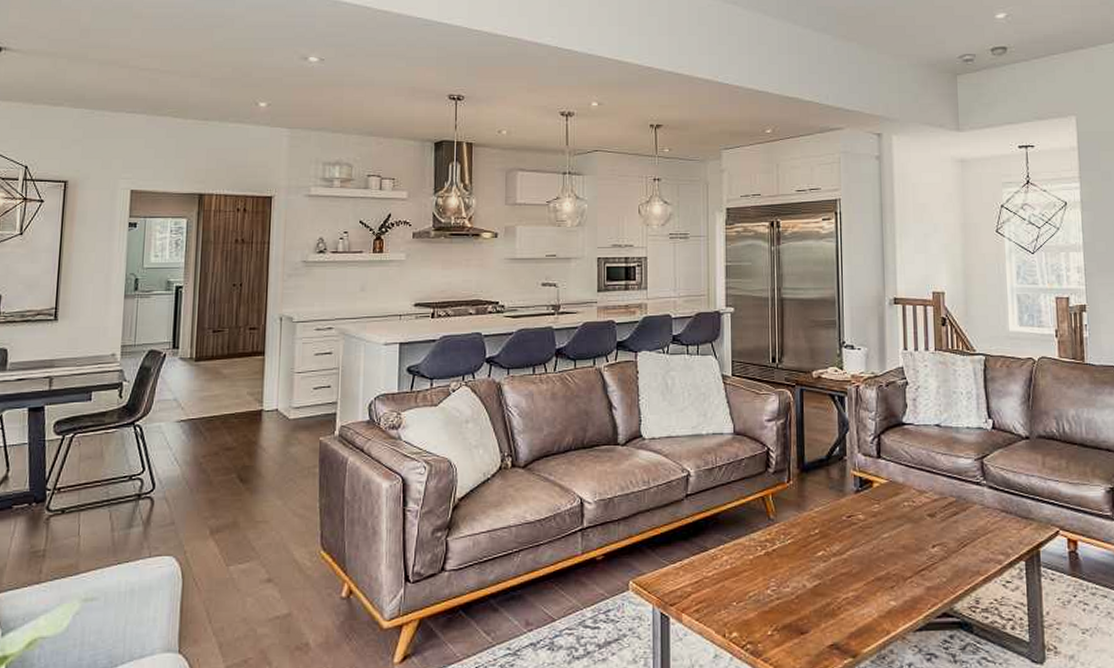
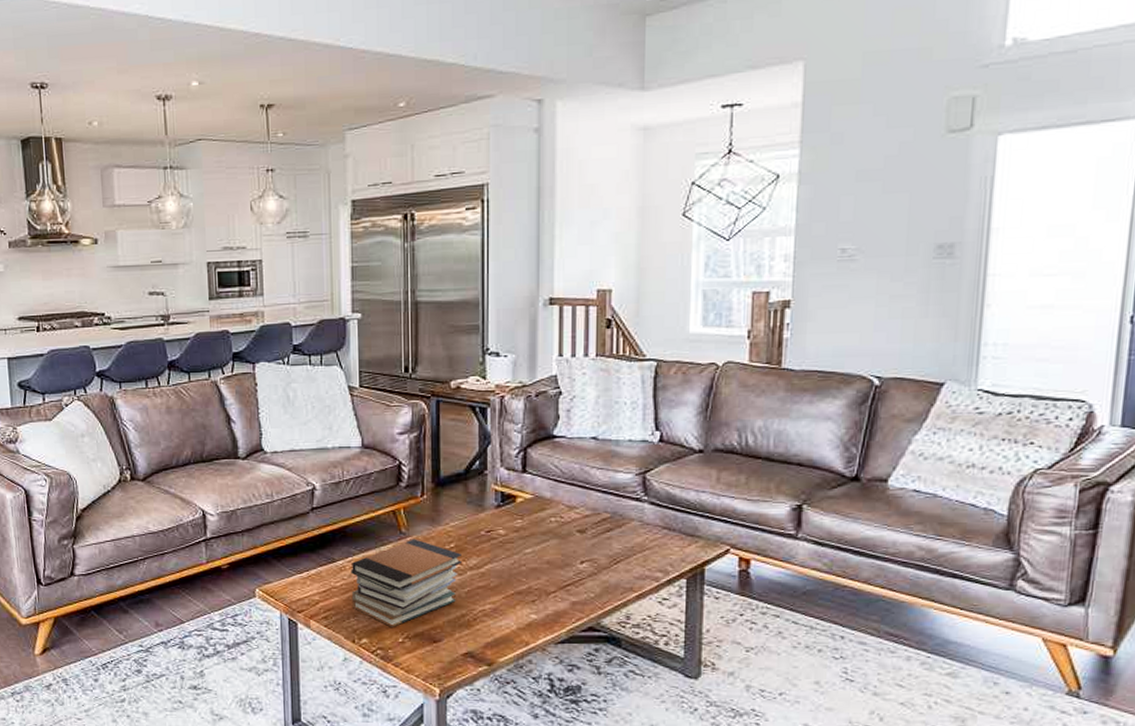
book stack: none [722,525,825,619] -> present [351,539,461,627]

